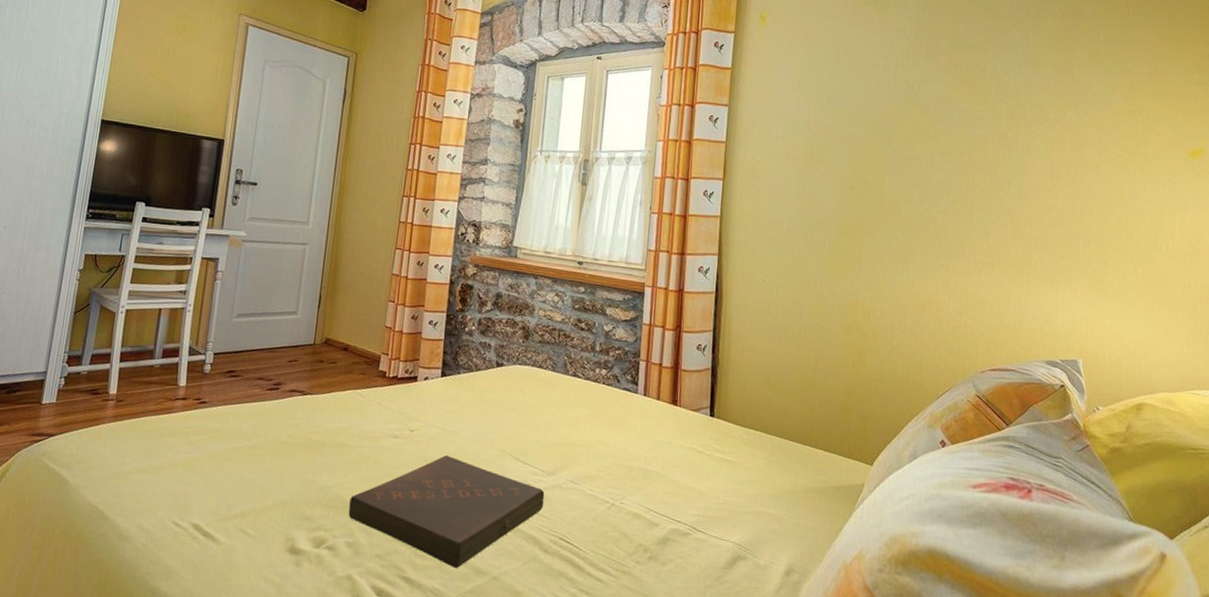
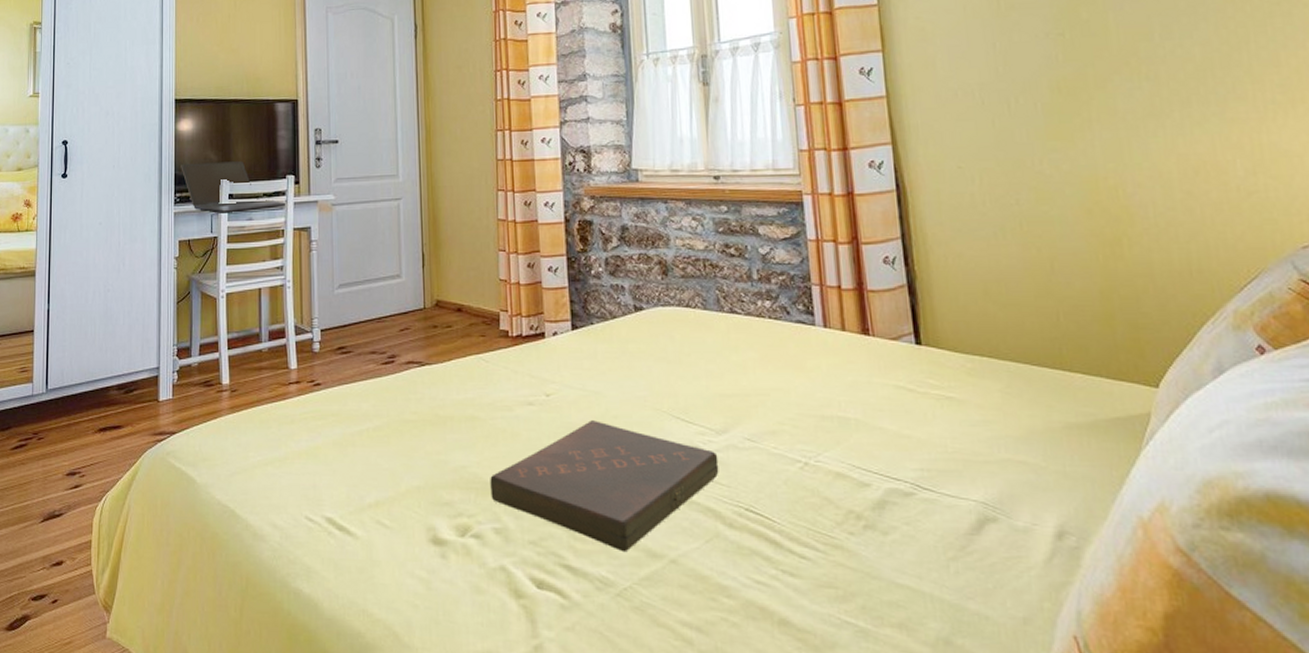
laptop: none [97,182,197,236] -> present [181,161,285,213]

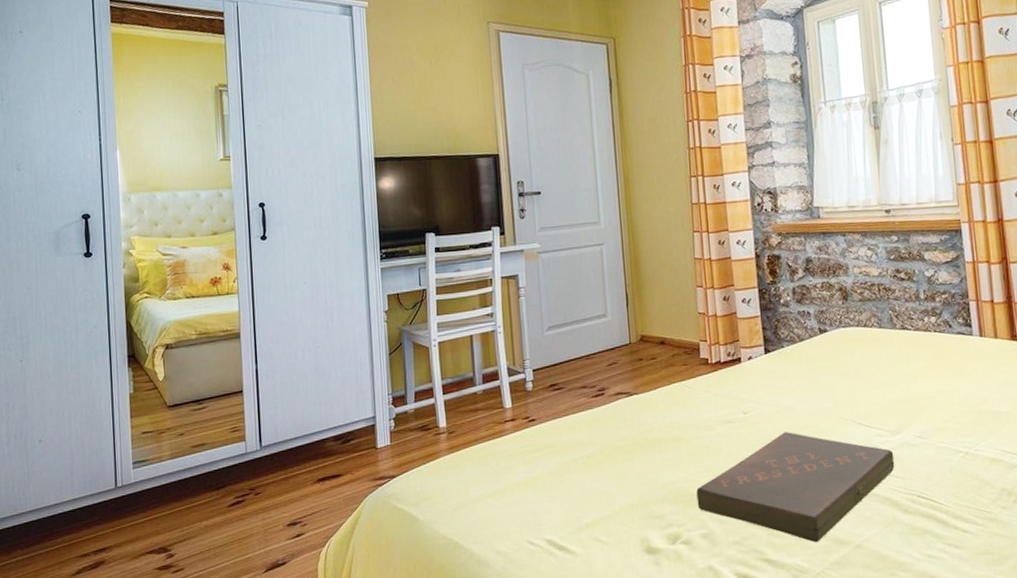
laptop: present [181,161,285,213] -> none [384,215,492,267]

